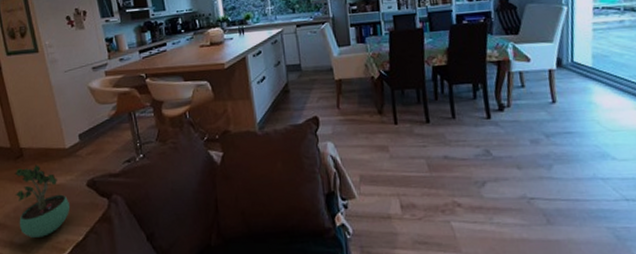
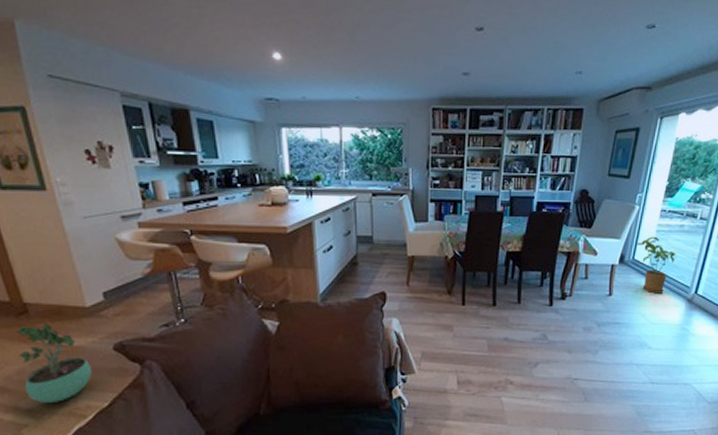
house plant: none [572,35,622,97] -> present [636,236,676,294]

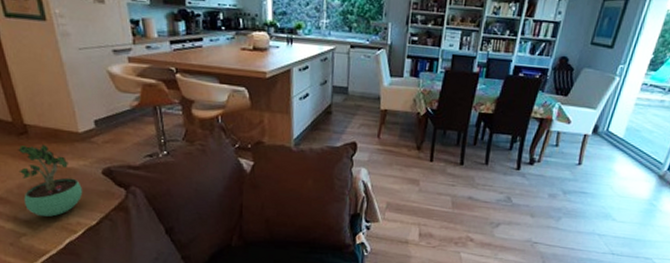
house plant: present [636,236,676,294] -> none [612,109,653,168]

